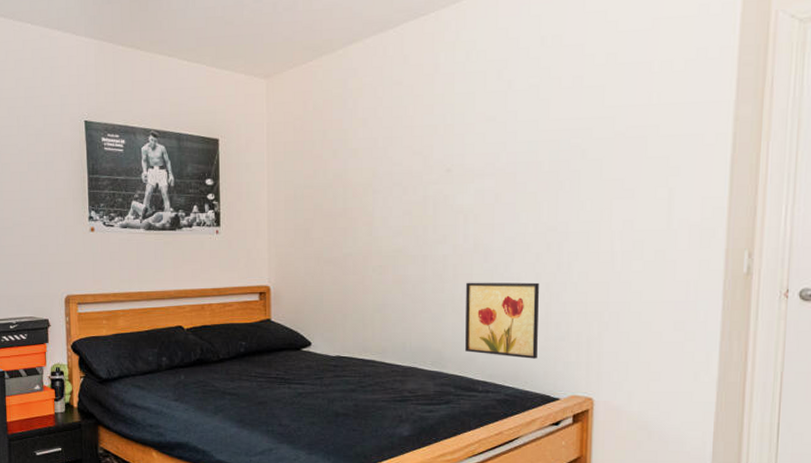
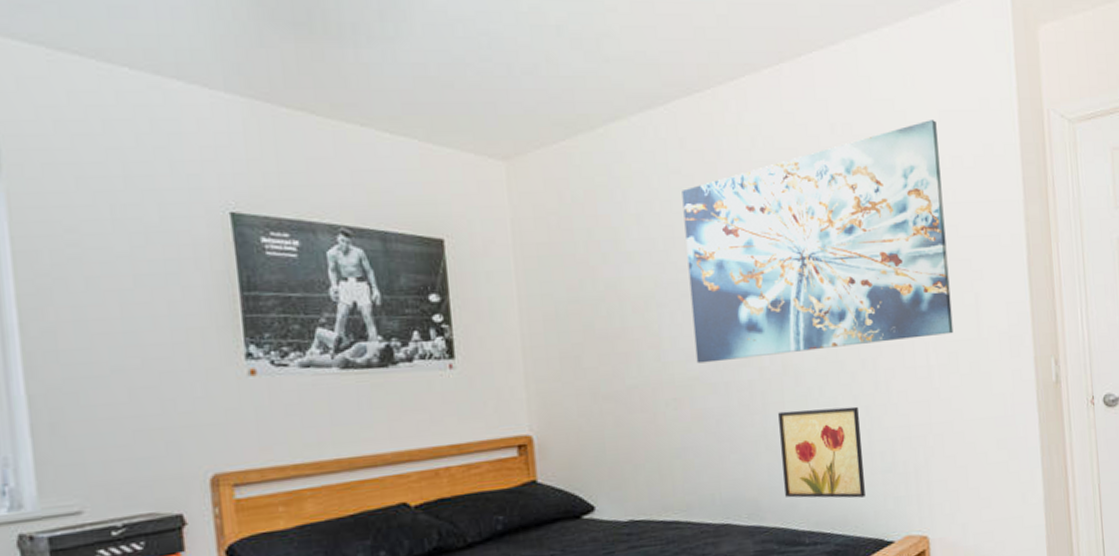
wall art: none [401,28,649,239] -> present [681,120,954,364]

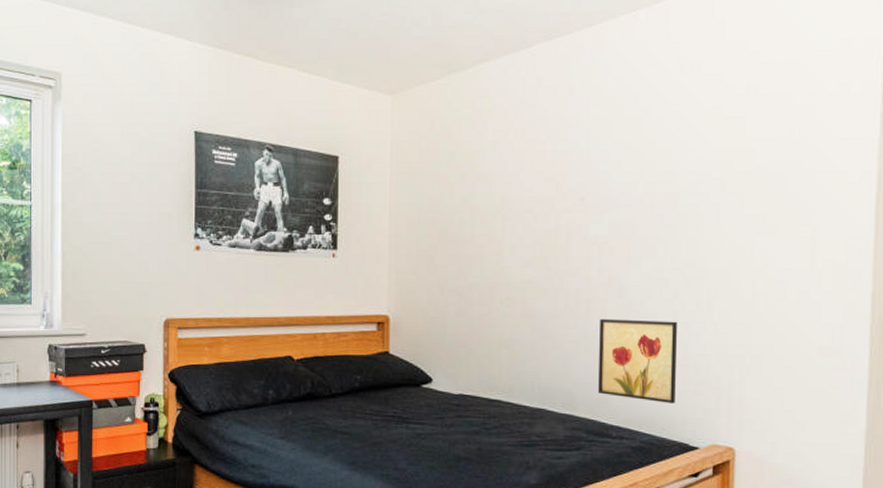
wall art: present [681,120,954,364] -> none [531,60,790,270]

